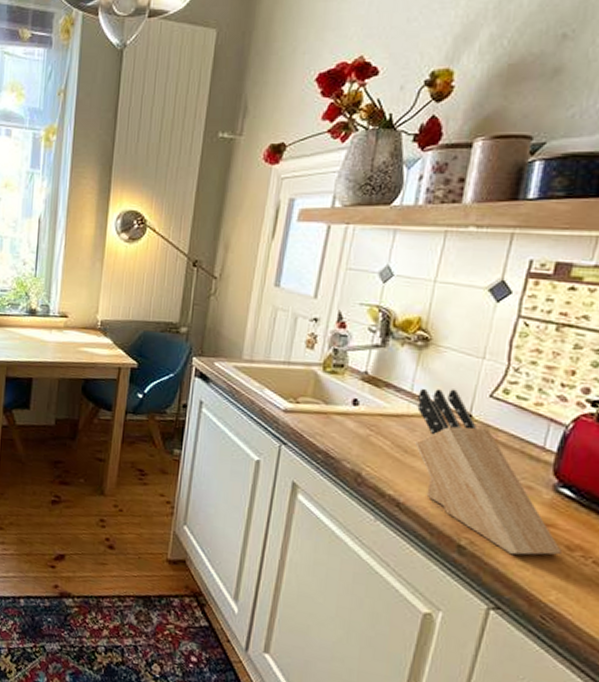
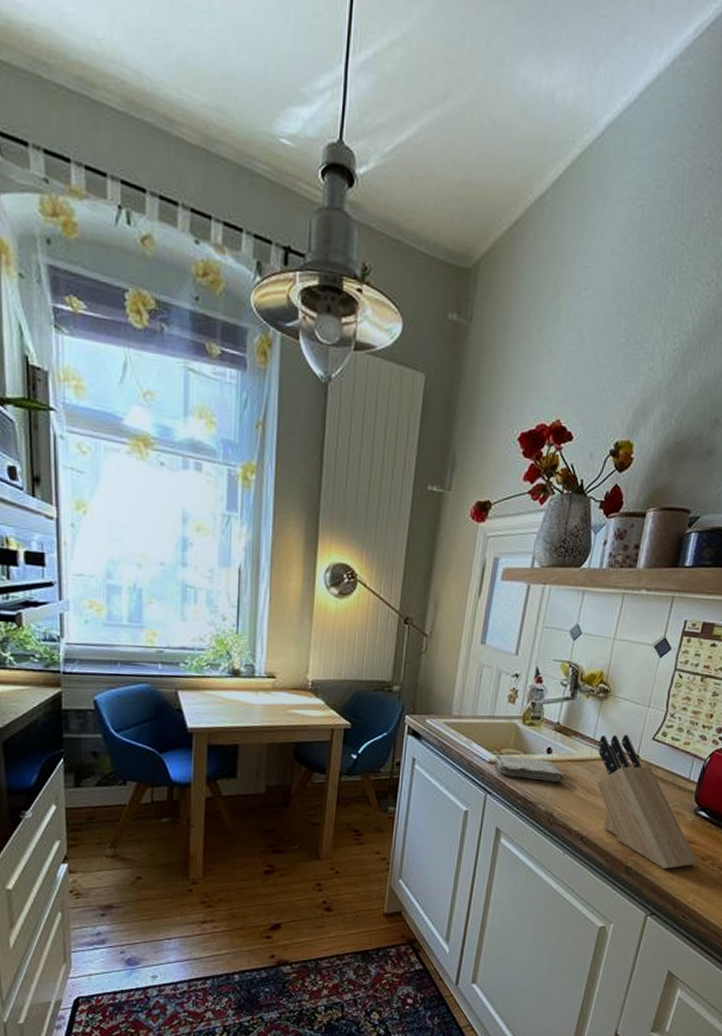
washcloth: none [291,402,375,438] -> present [495,754,565,782]

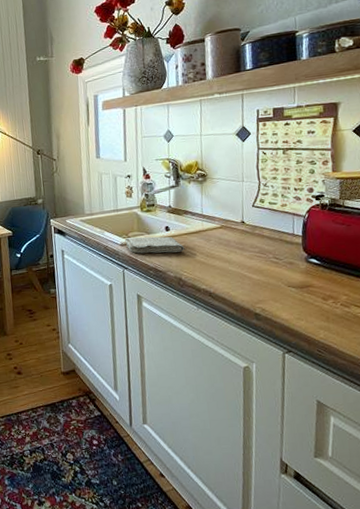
knife block: present [596,734,698,870] -> none [207,206,320,312]

